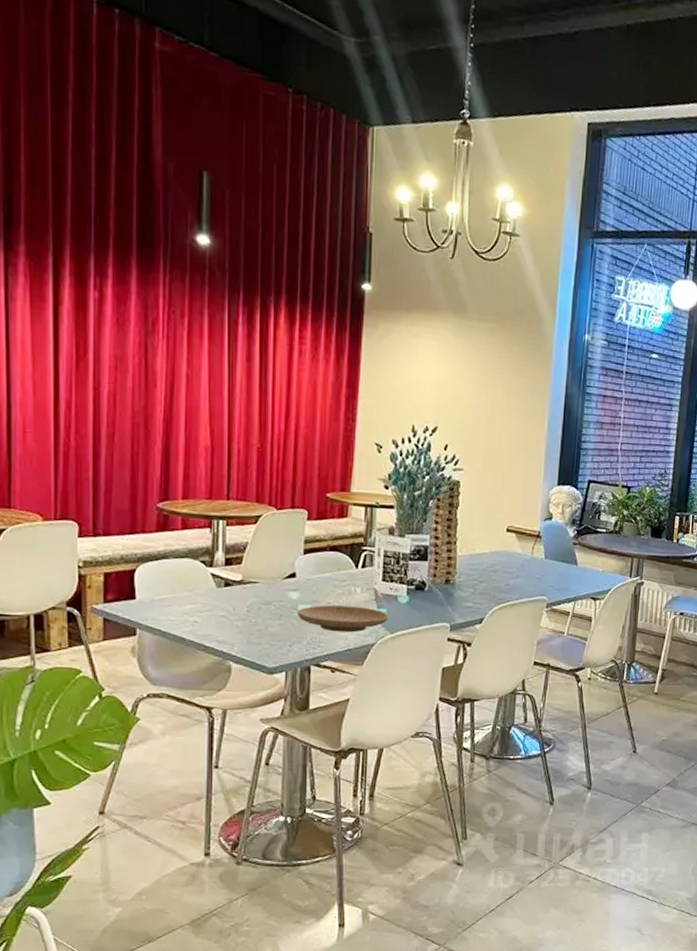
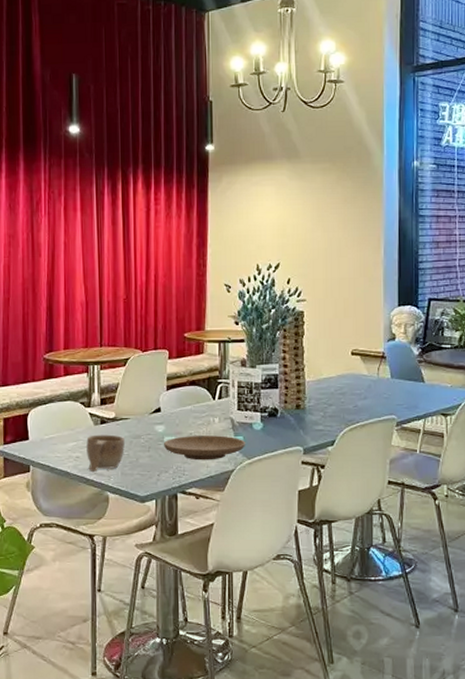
cup: none [206,598,252,639] -> present [86,434,125,472]

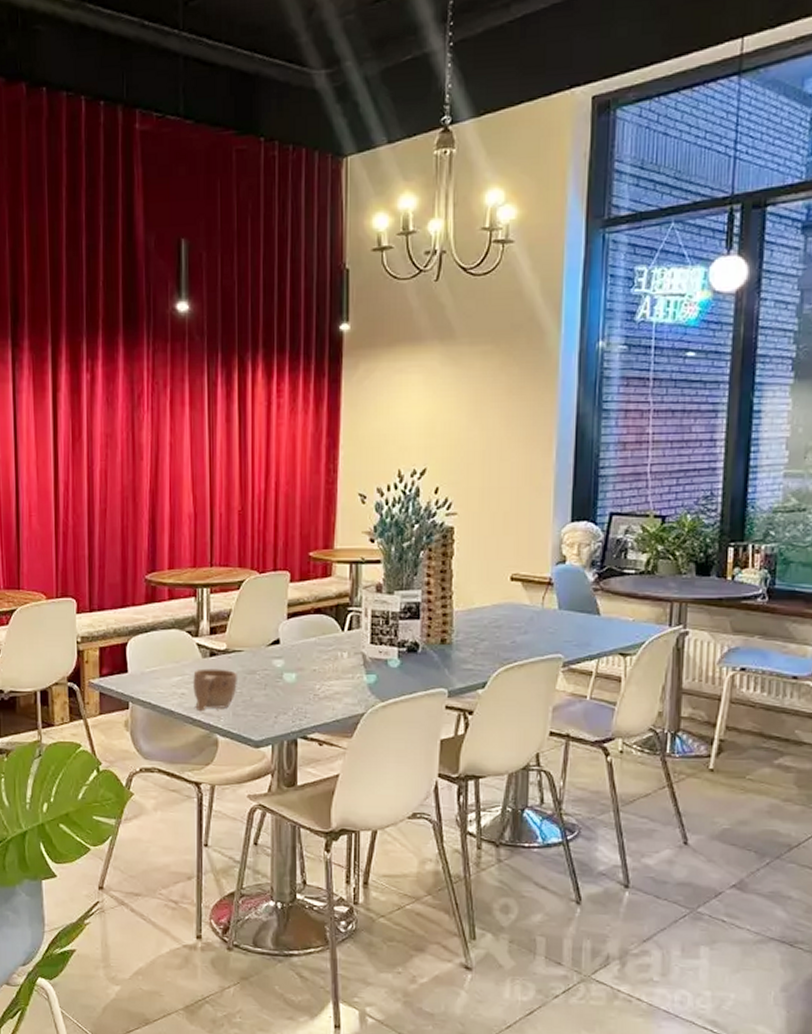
plate: present [163,435,246,461] -> none [282,672,380,702]

